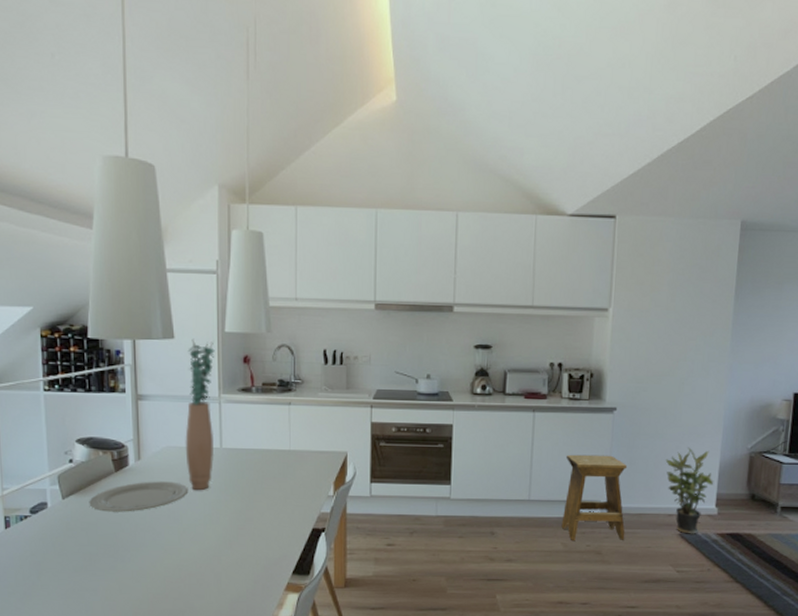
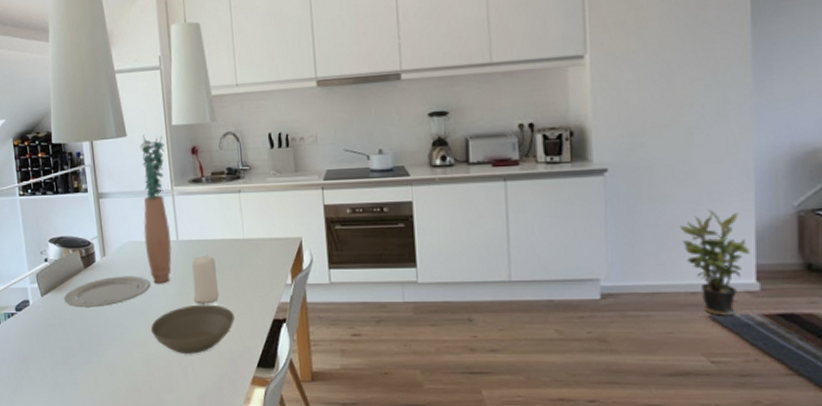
bowl: none [184,512,275,561] -> present [150,304,235,354]
candle: none [233,464,260,511] -> present [191,255,220,303]
stool: present [561,454,628,542] -> none [551,225,636,328]

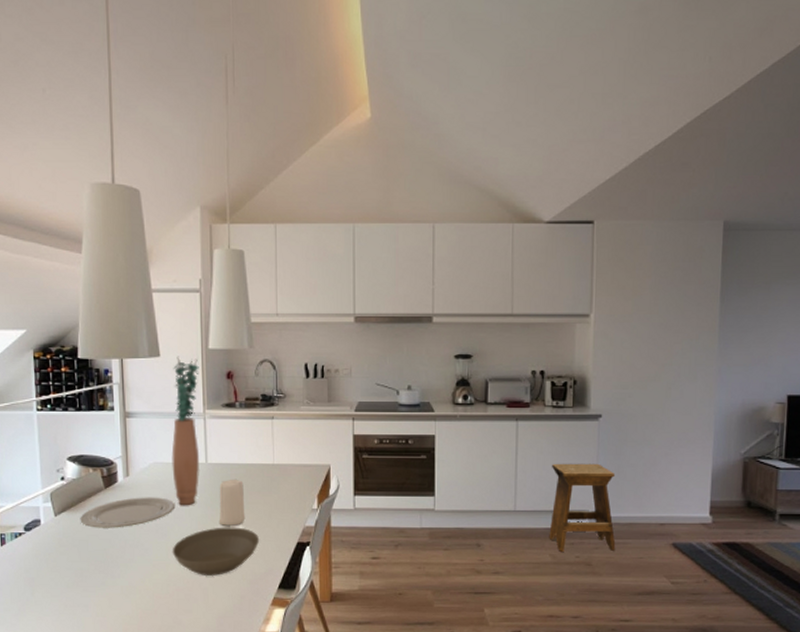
stool: none [551,225,636,328] -> present [549,463,616,553]
potted plant: present [679,209,751,316] -> none [655,453,707,544]

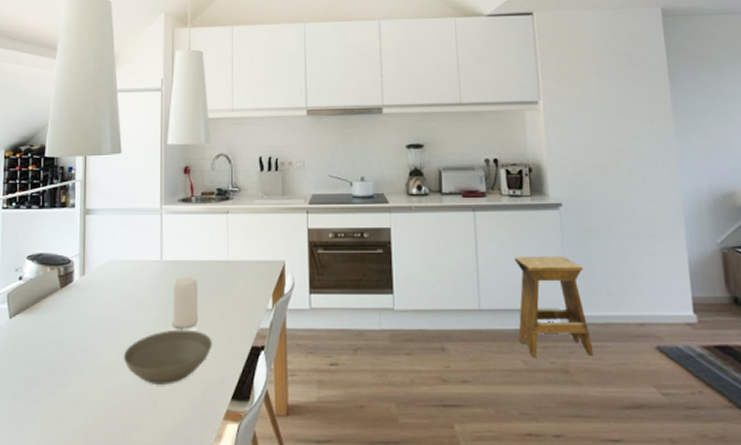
plate: present [80,497,176,528] -> none [34,297,129,331]
vase: present [171,356,200,505] -> none [127,152,158,305]

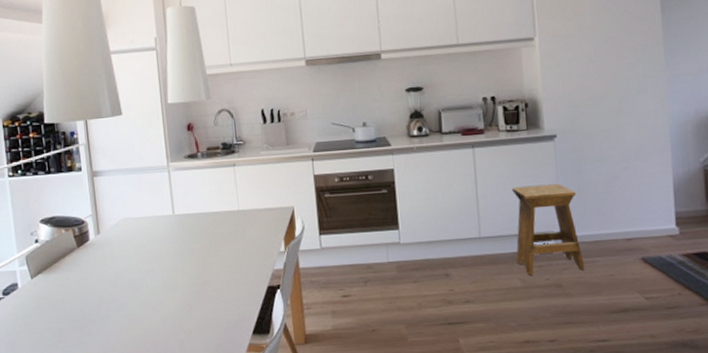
bowl: present [123,329,213,385] -> none [146,275,231,327]
candle: present [171,277,199,328] -> none [187,228,215,275]

